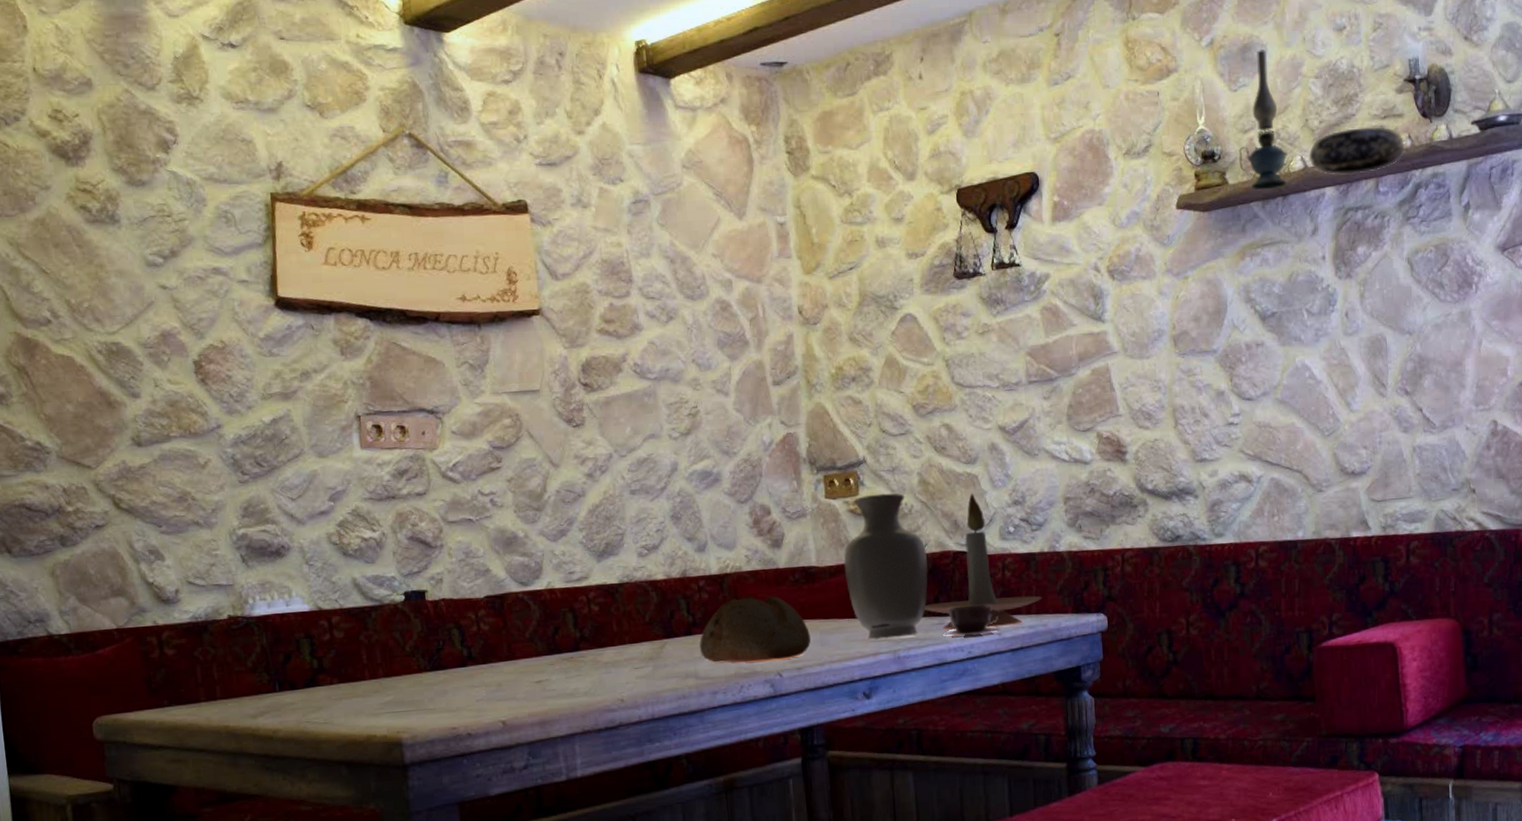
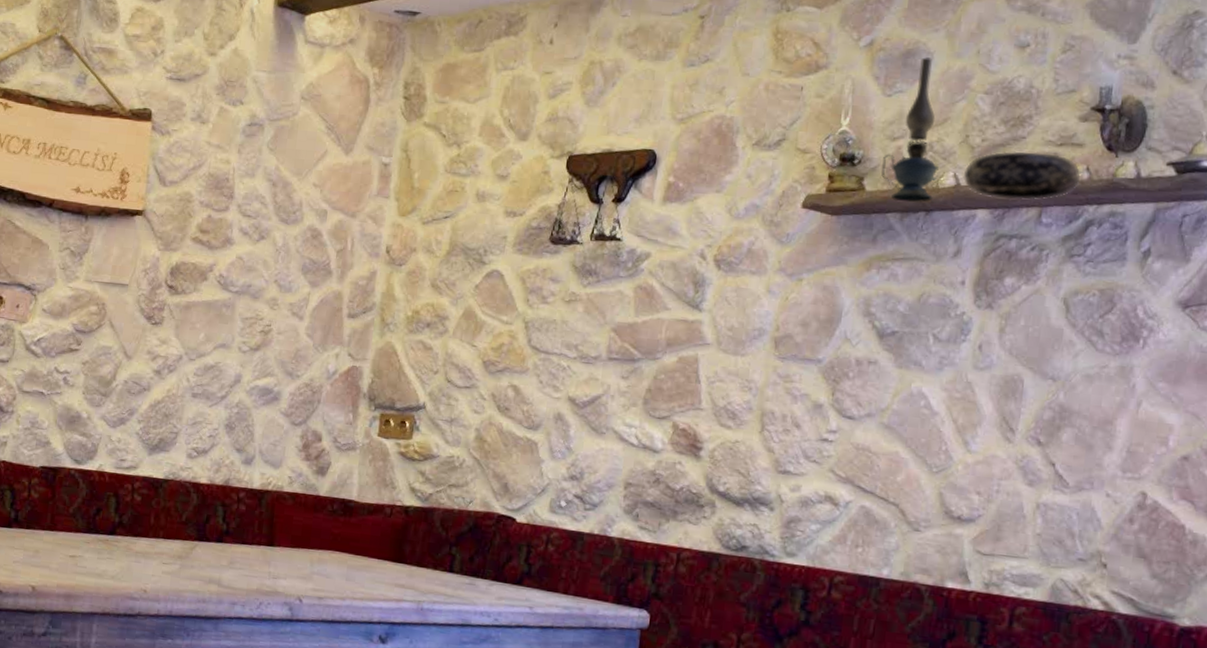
bread: present [699,595,812,662] -> none [228,515,338,586]
vase: present [843,493,928,641] -> none [383,441,470,591]
candle holder: present [924,493,1042,630] -> none [457,459,583,603]
teacup: present [943,604,1000,636] -> none [472,570,535,605]

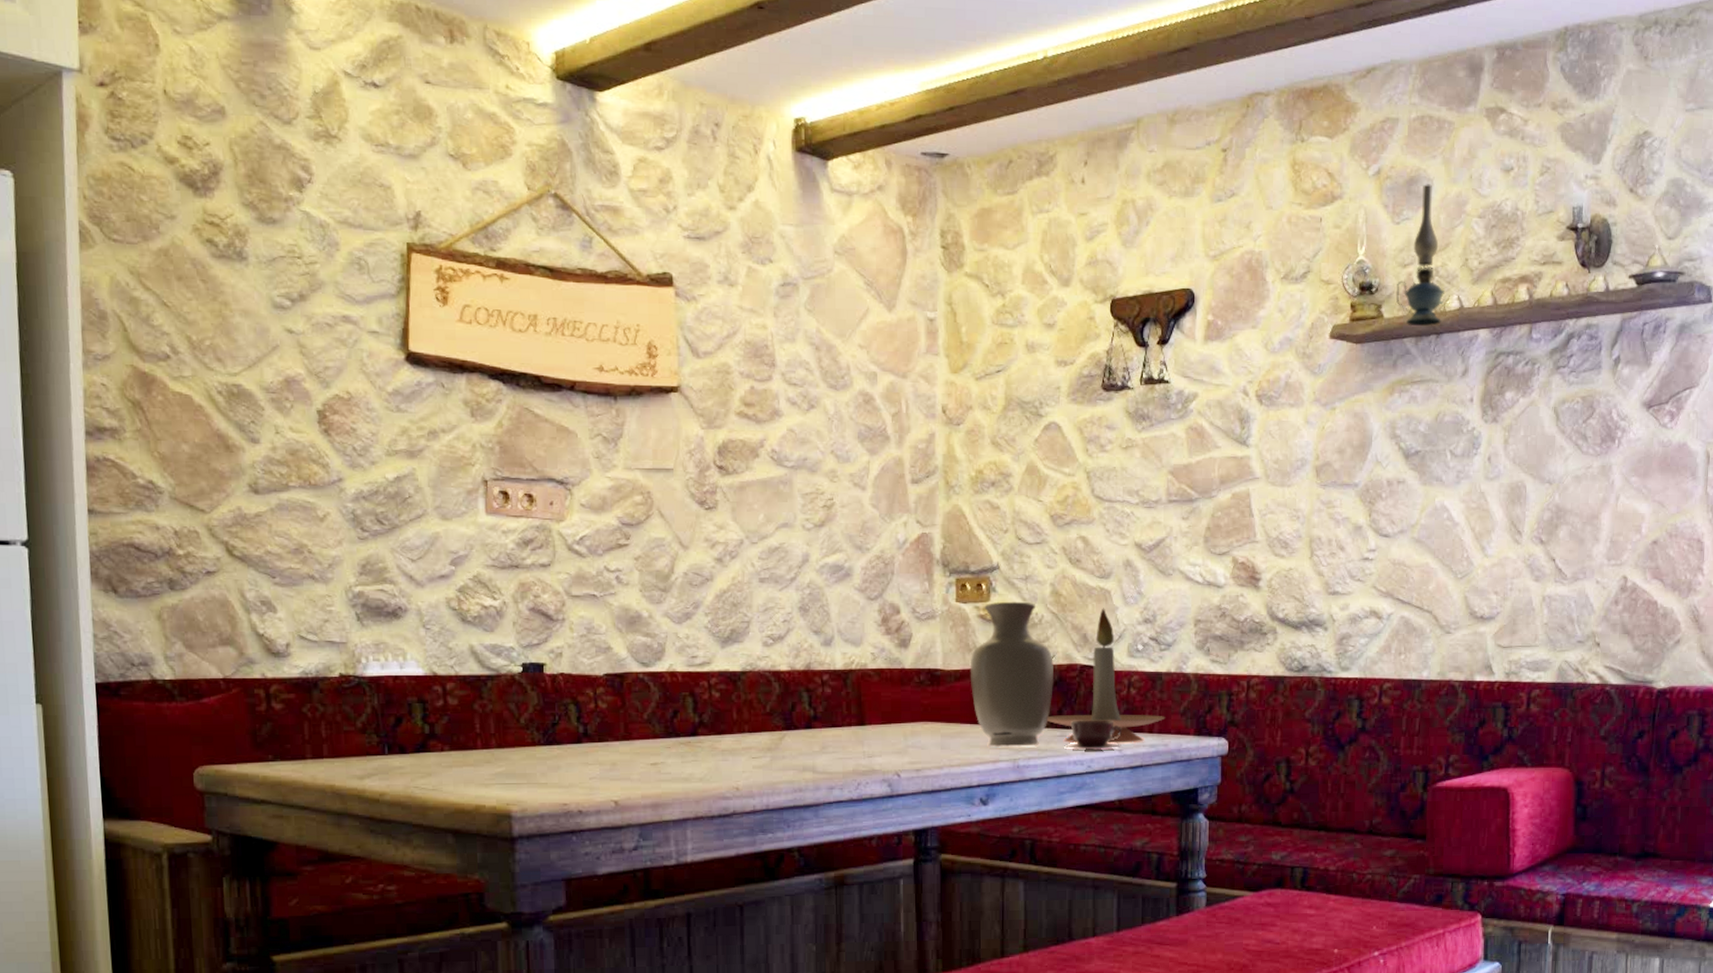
vase: none [383,441,470,591] -> present [970,601,1053,748]
candle holder: none [457,459,583,603] -> present [1047,608,1165,744]
teacup: none [472,570,535,605] -> present [1064,720,1121,750]
decorative bowl: present [962,151,1080,200] -> none [1465,272,1561,318]

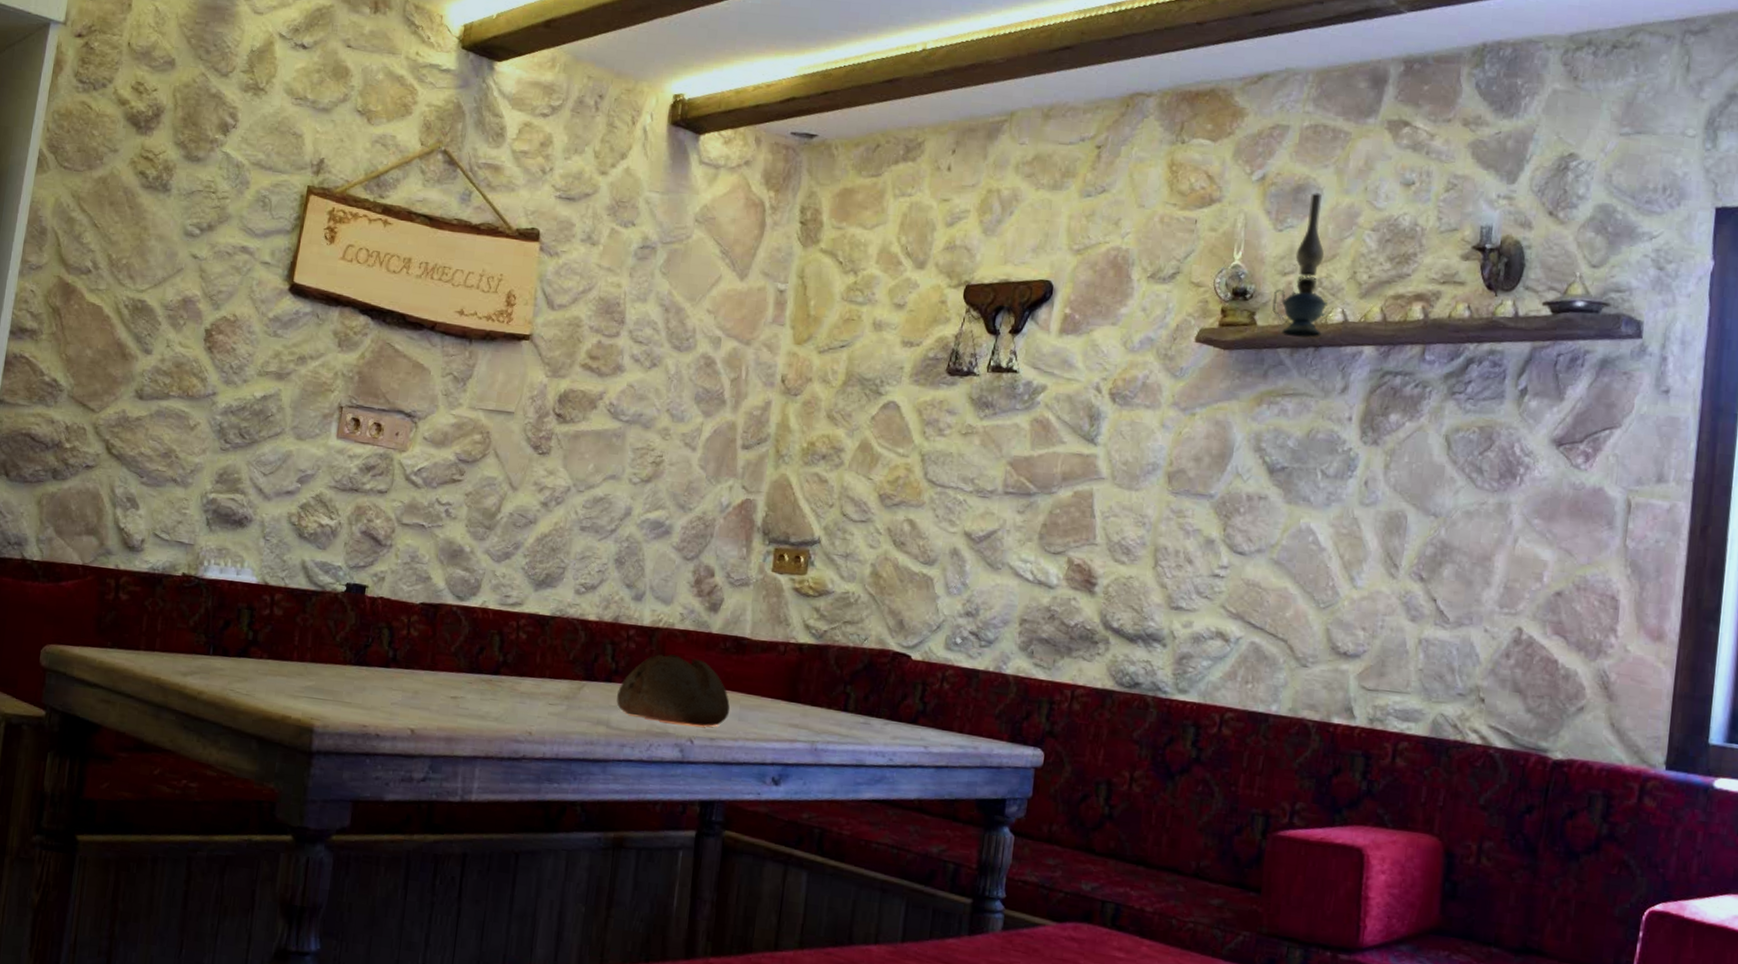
bread: none [819,693,932,760] -> present [616,653,731,726]
vase: present [970,601,1053,748] -> none [776,576,865,731]
candle holder: present [1047,608,1165,744] -> none [852,595,978,742]
teacup: present [1064,720,1121,750] -> none [866,709,930,745]

